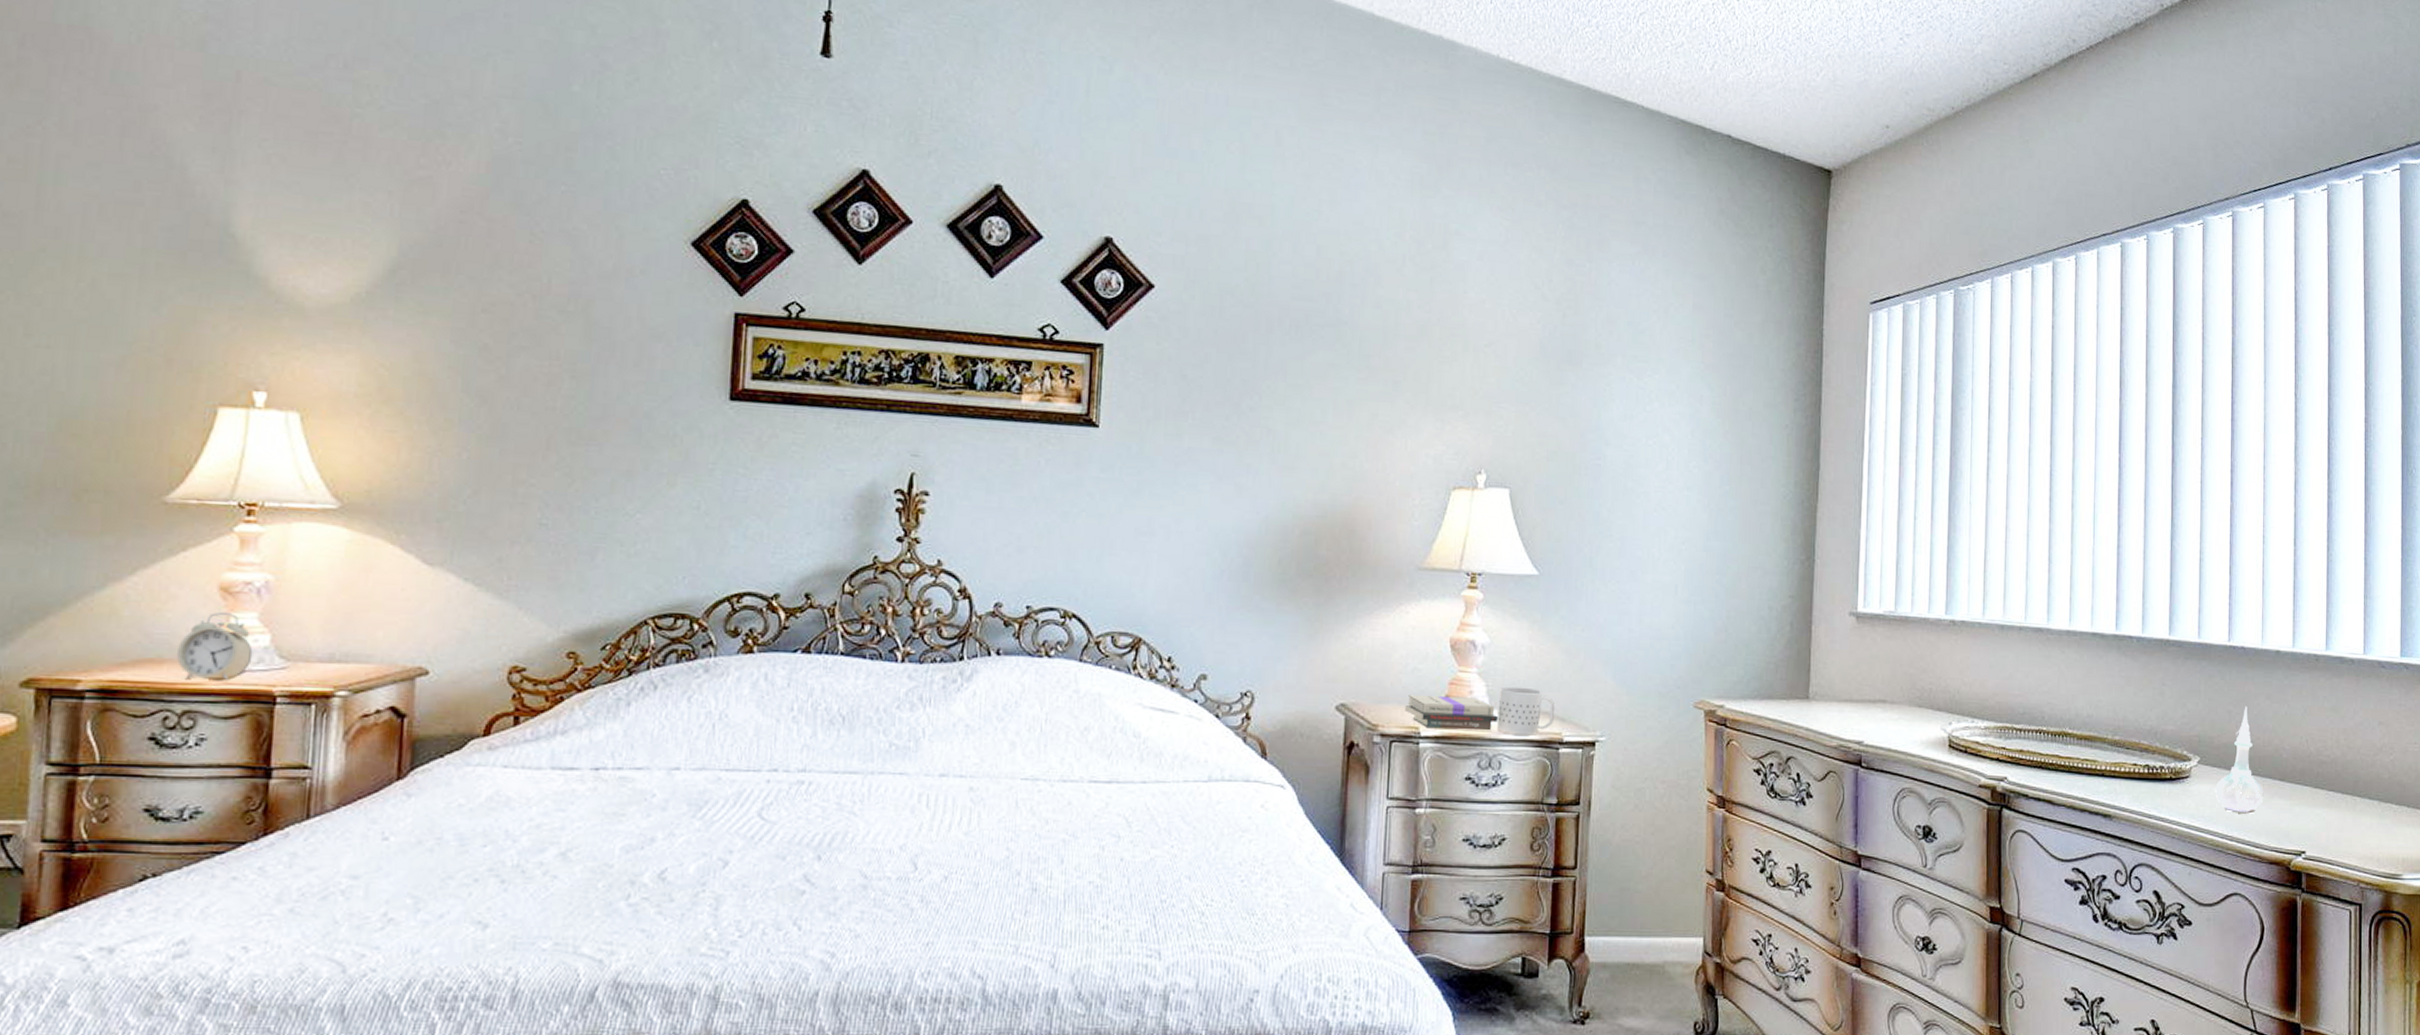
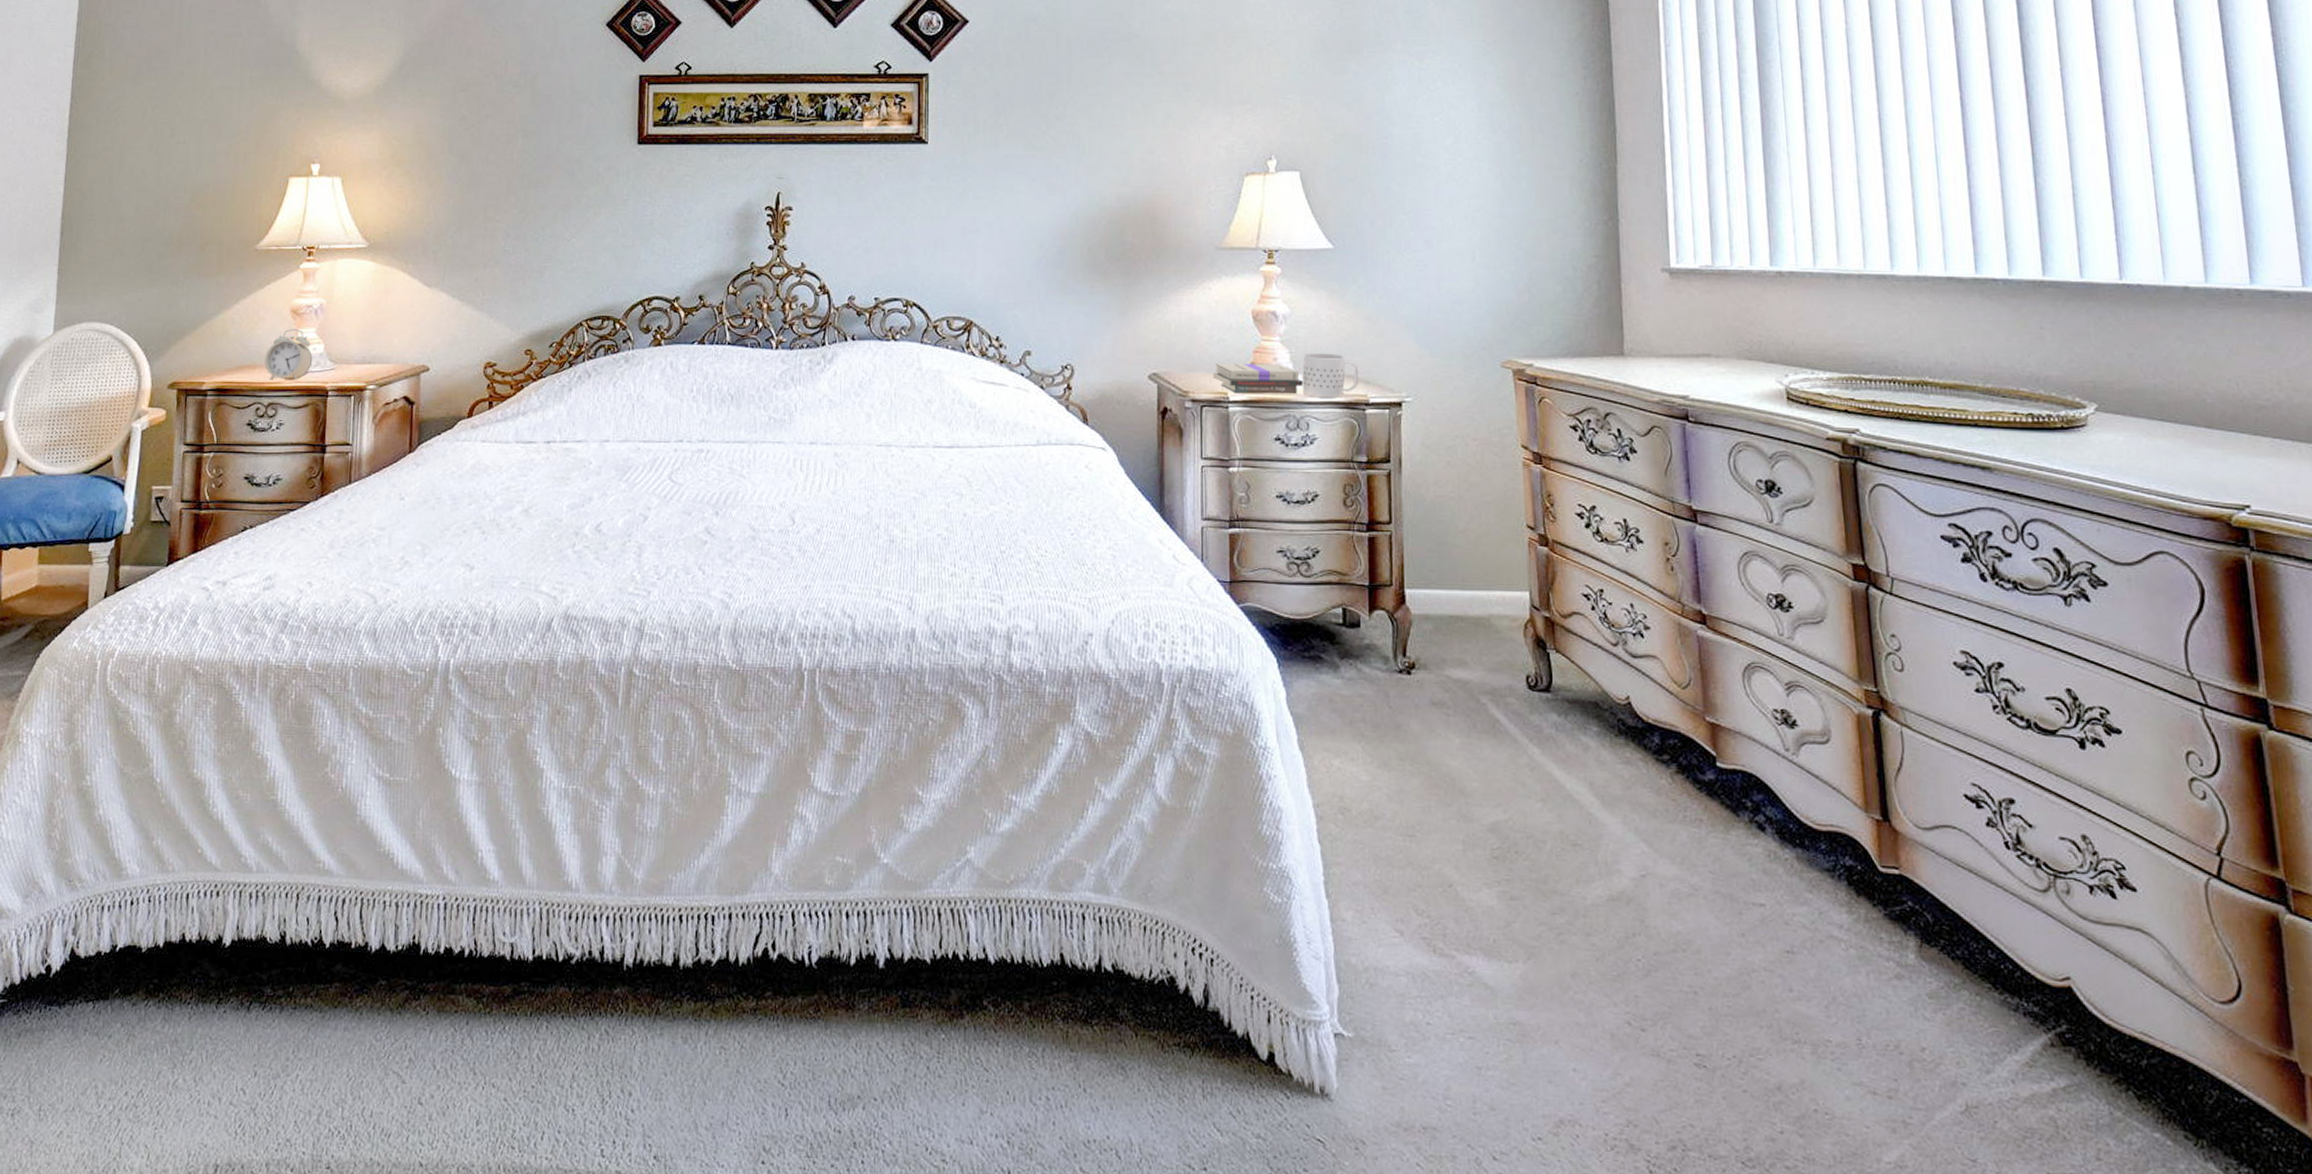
perfume bottle: present [2215,706,2265,814] -> none [2121,348,2188,464]

